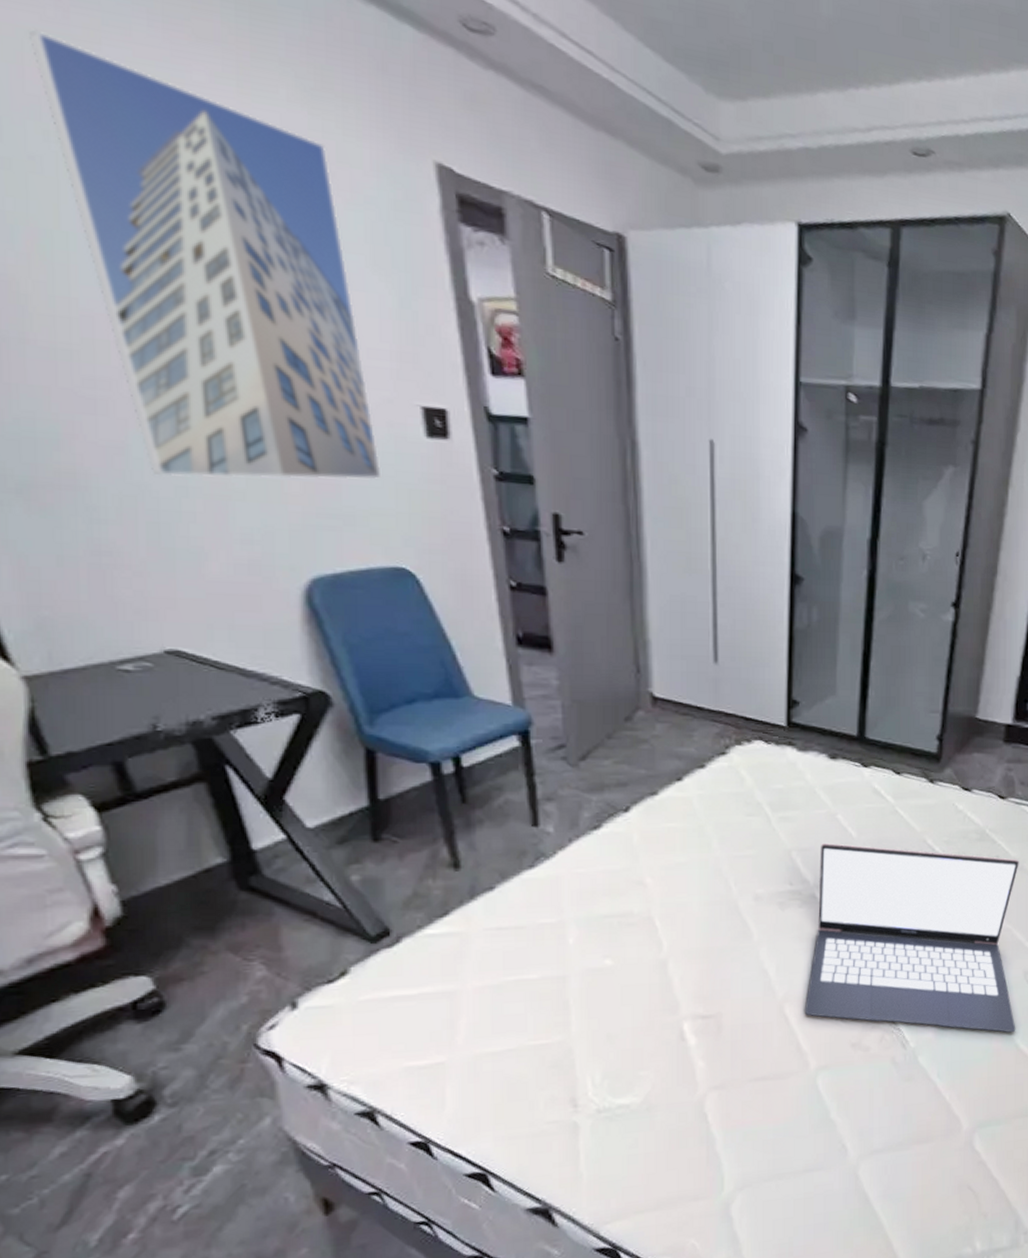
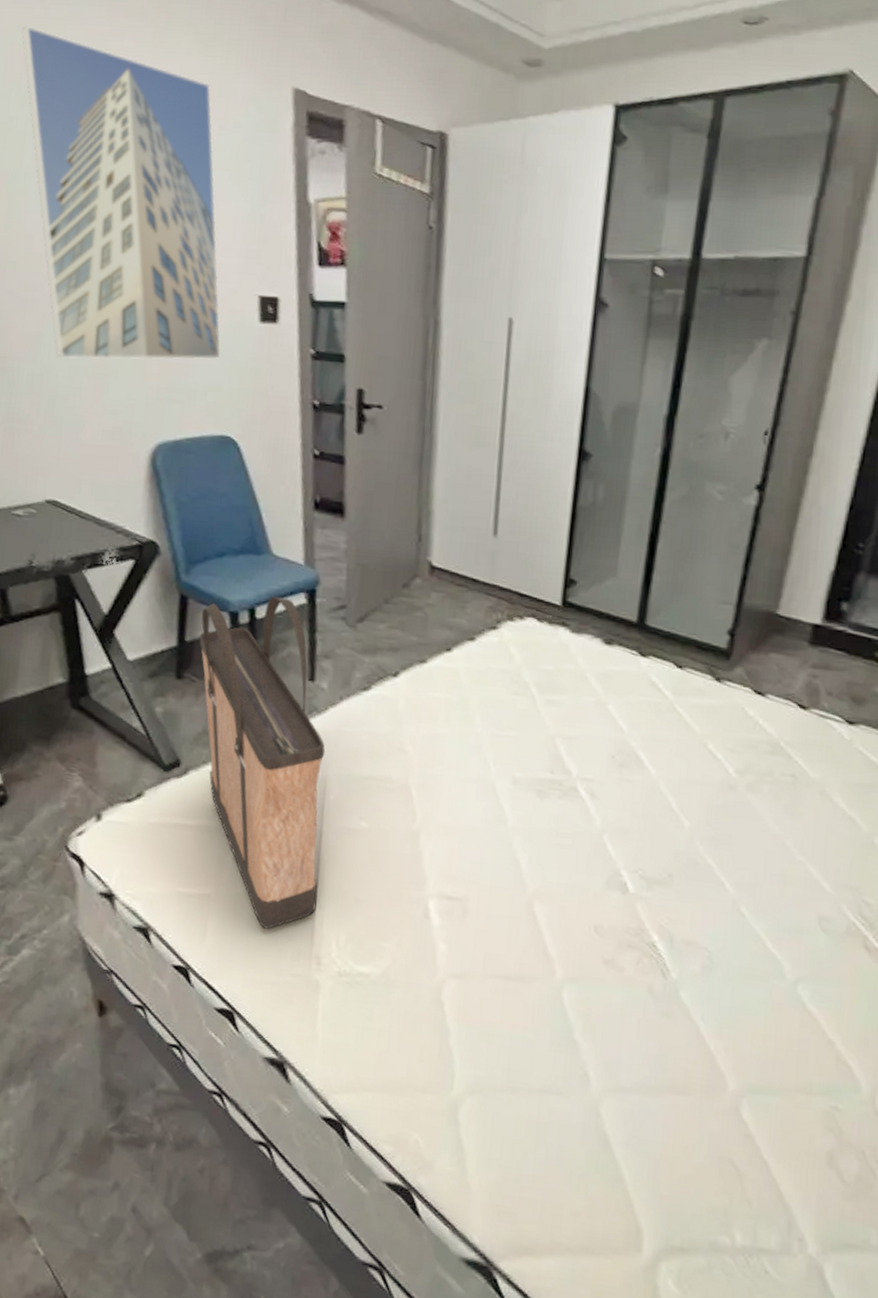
shopping bag: none [395,742,566,1084] -> present [199,597,325,929]
laptop: present [804,843,1019,1033] -> none [554,733,820,988]

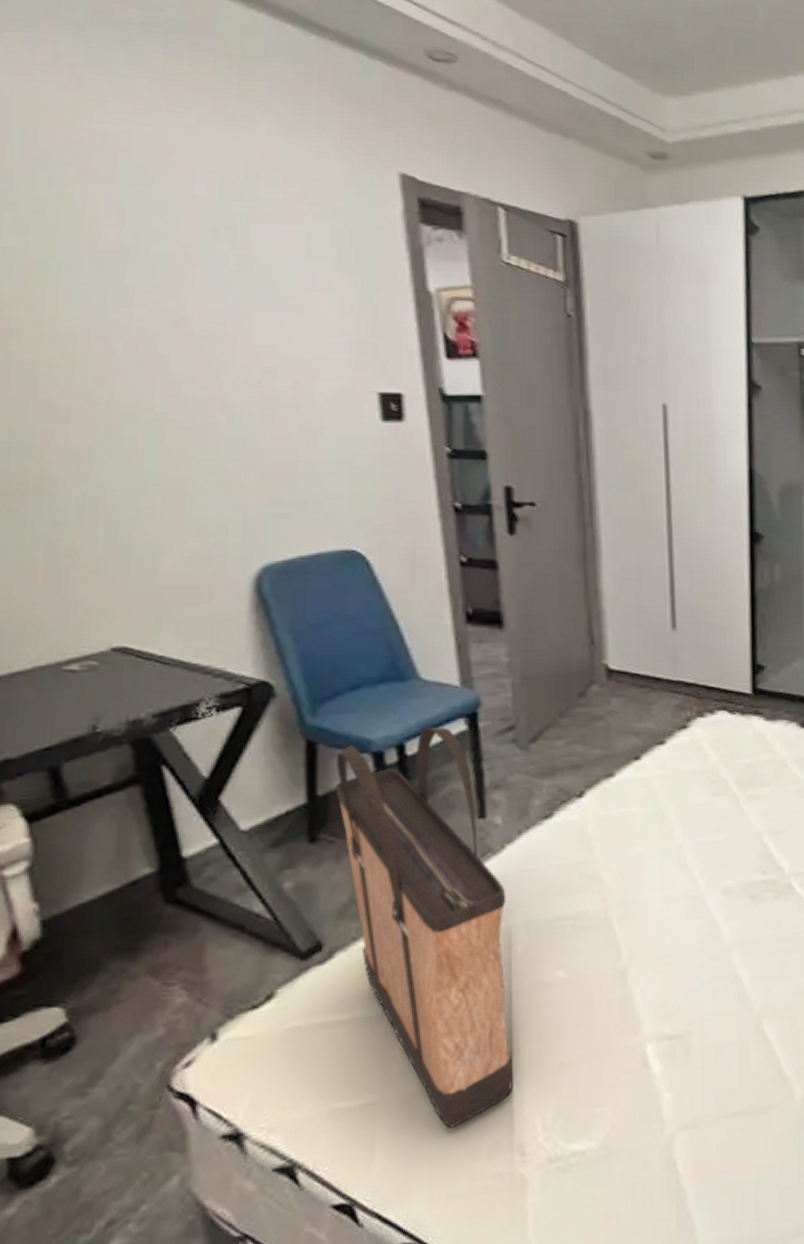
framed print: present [20,25,222,360] -> none [44,95,337,476]

